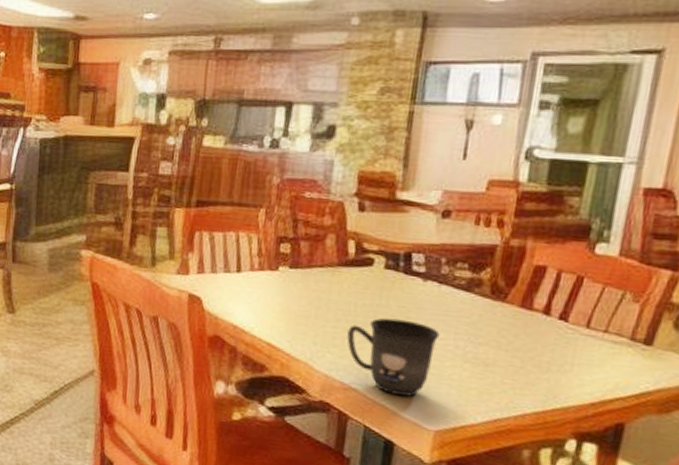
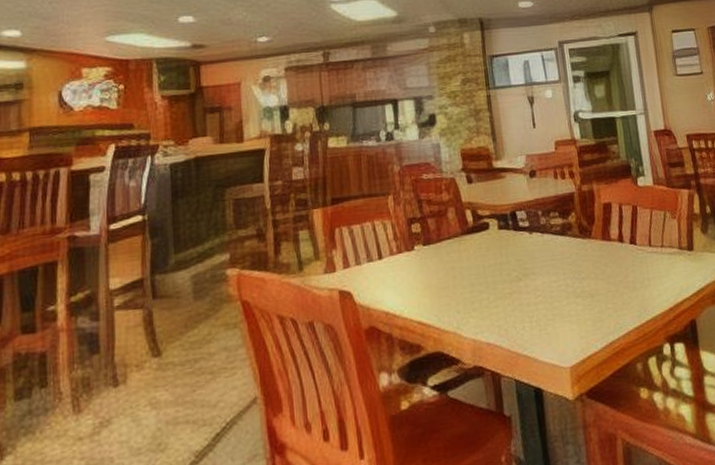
mug: present [347,318,440,397] -> none [482,271,553,343]

